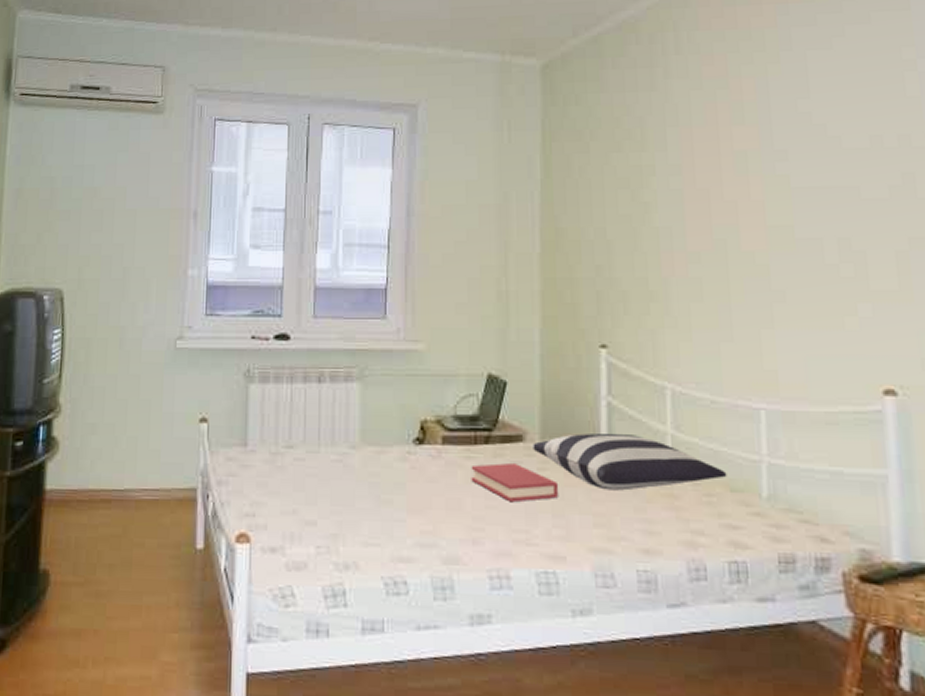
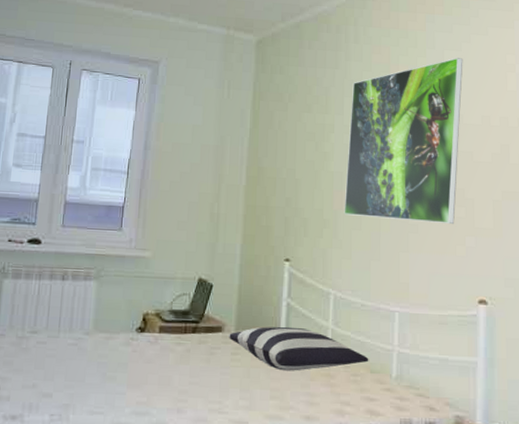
hardback book: present [471,462,559,503] -> none [180,348,247,380]
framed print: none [676,59,840,288] -> present [344,58,463,225]

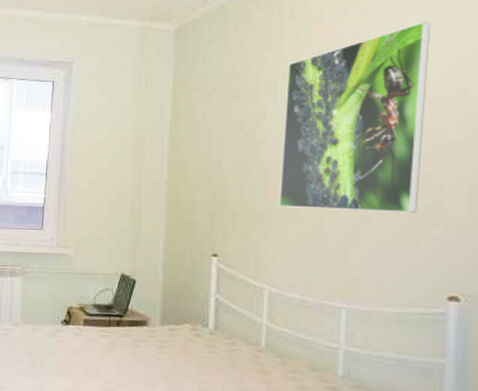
pillow: present [228,326,369,371] -> none [153,321,310,366]

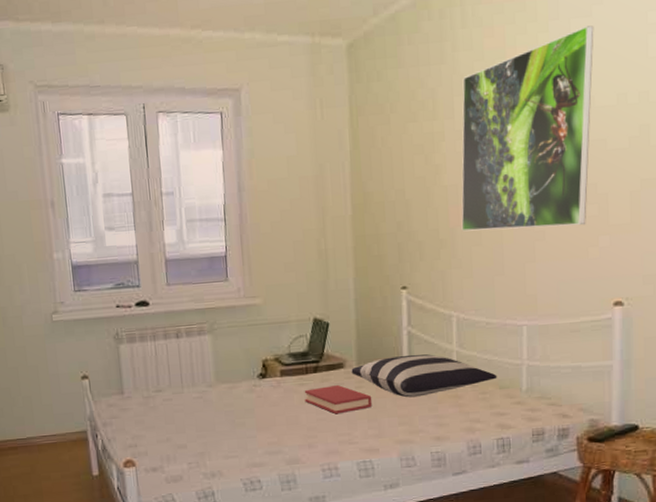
hardback book: none [105,341,174,371] -> present [304,384,372,415]
pillow: none [153,321,310,366] -> present [350,354,497,398]

